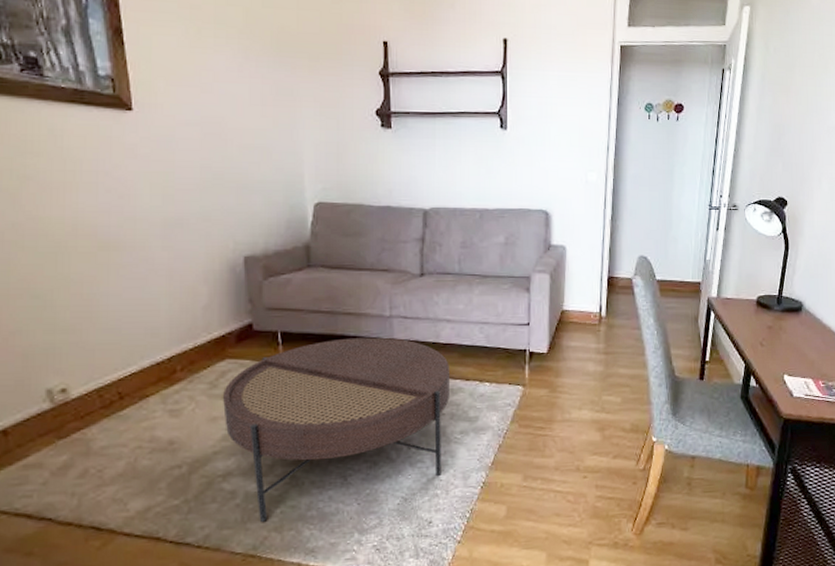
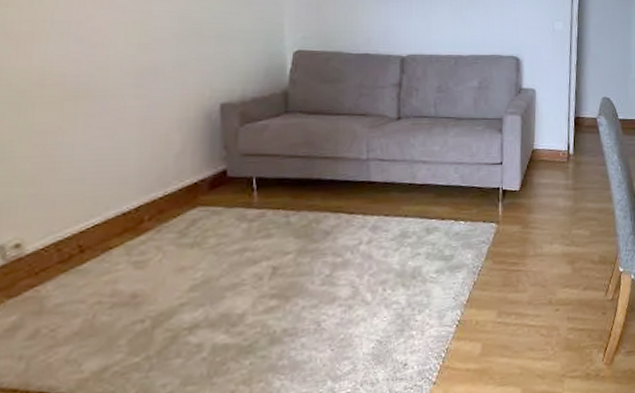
coffee table: present [223,337,449,522] -> none [192,180,425,375]

